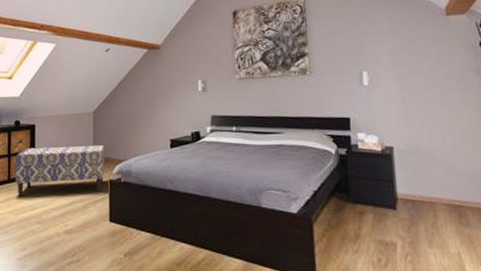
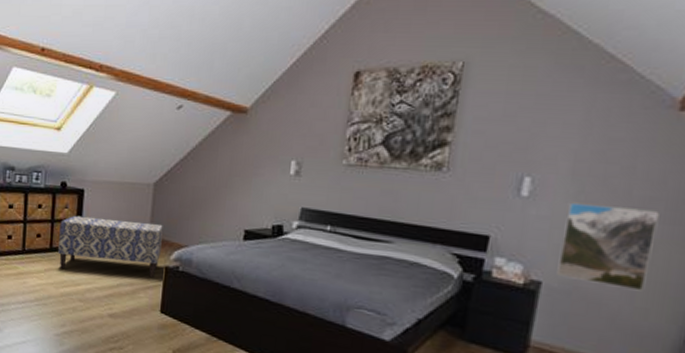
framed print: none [397,84,461,143] -> present [557,202,660,291]

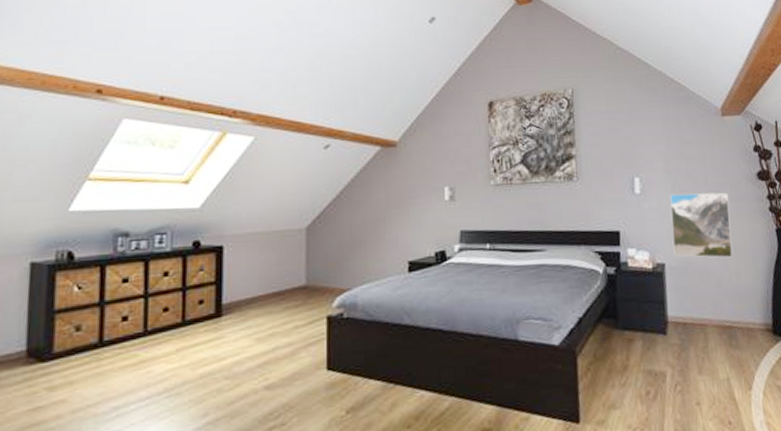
bench: present [58,215,164,278] -> none [194,270,322,345]

